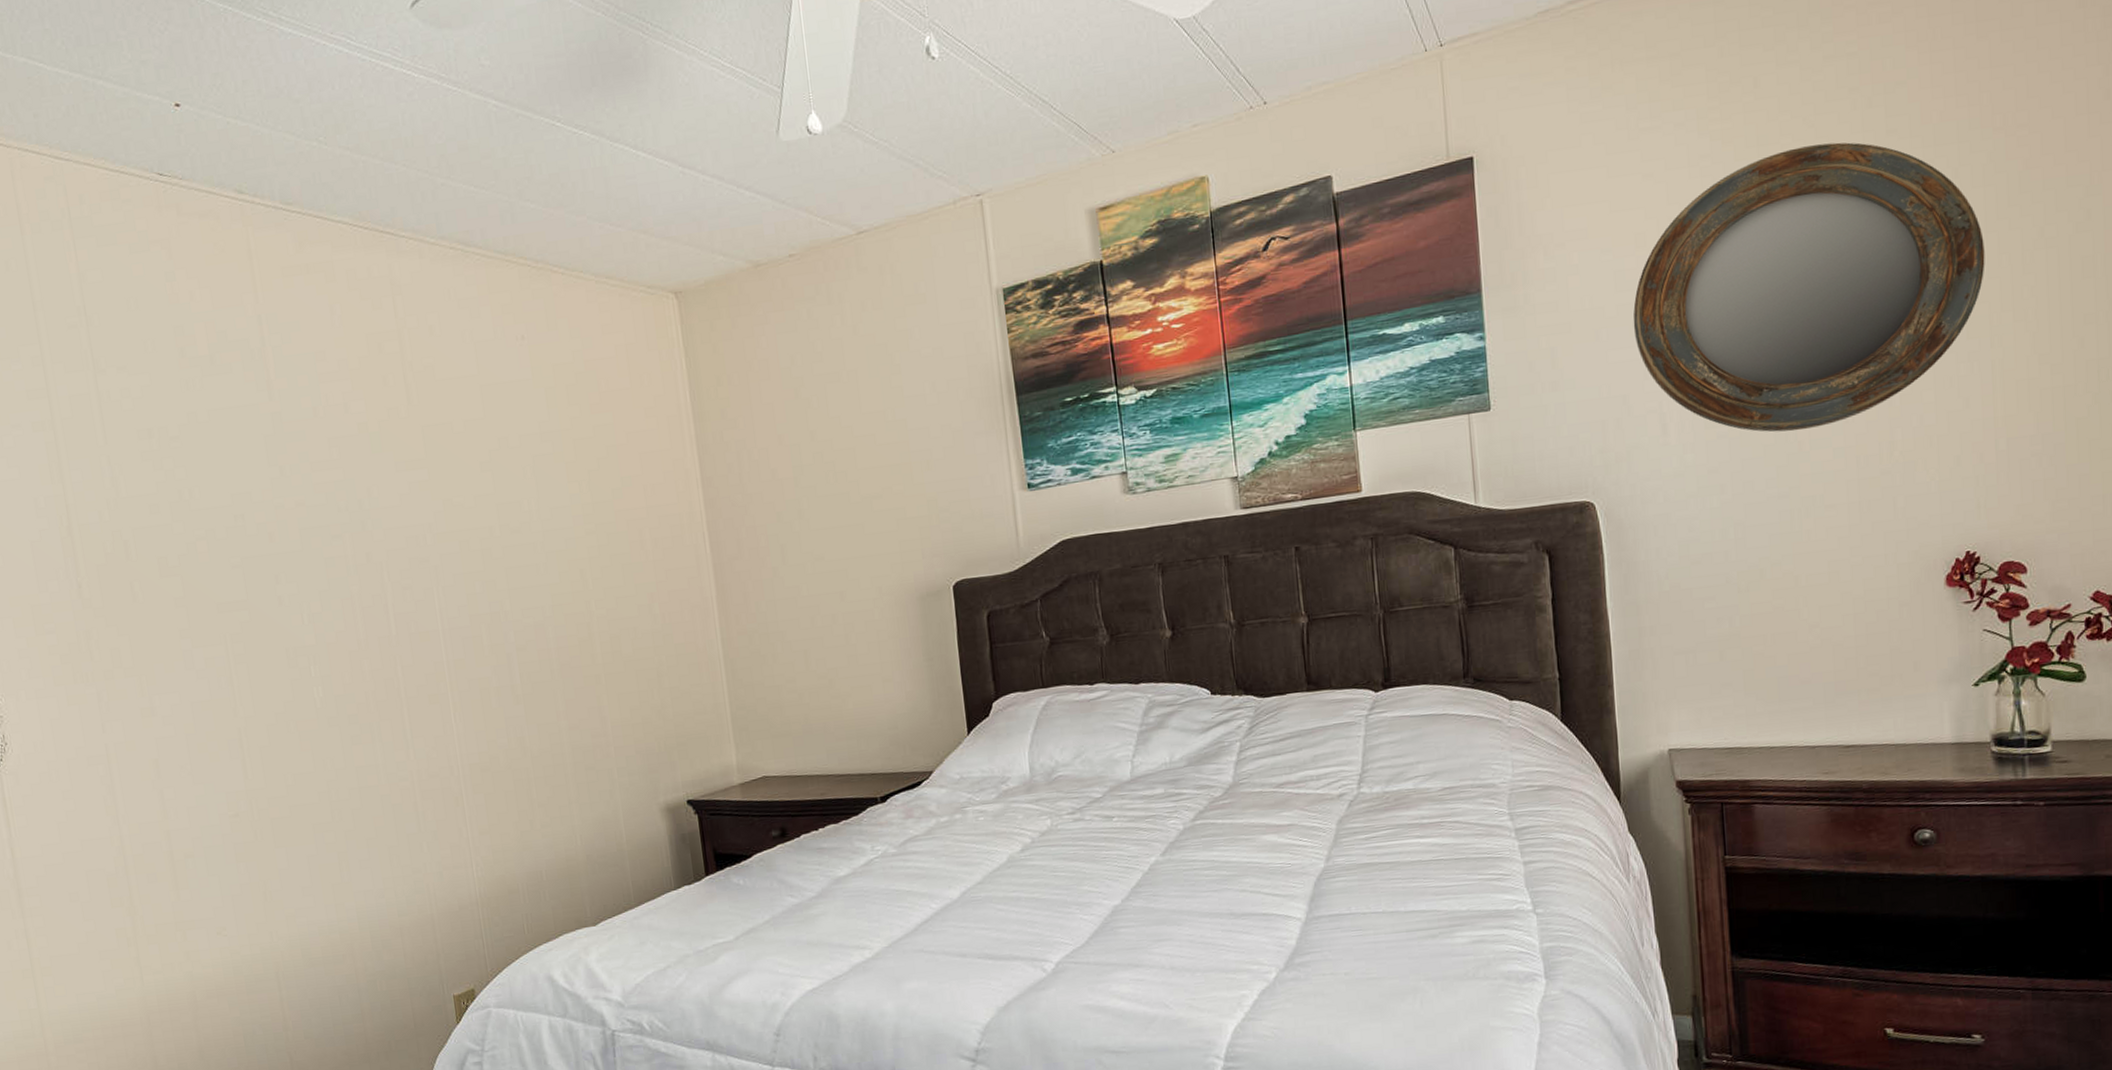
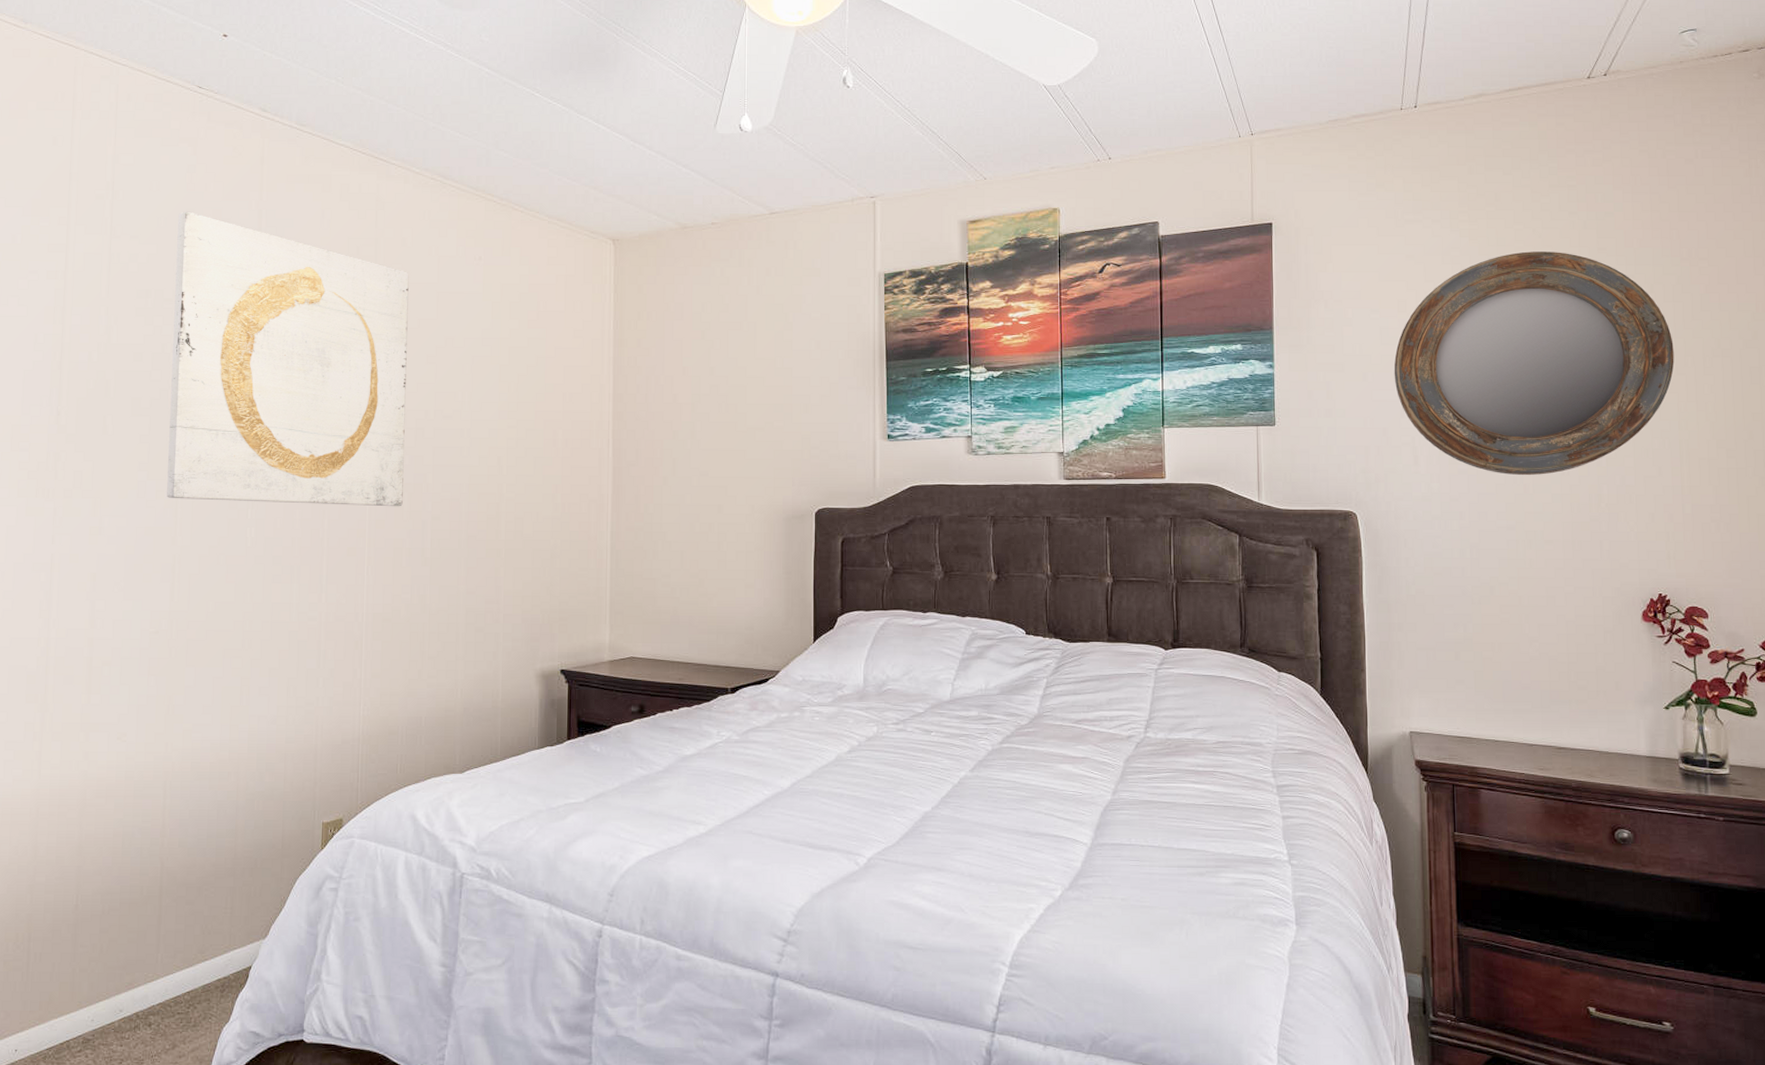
wall art: none [166,328,482,666] -> present [167,211,409,507]

